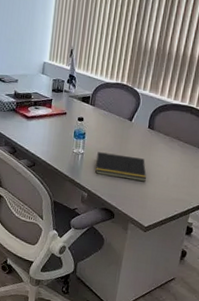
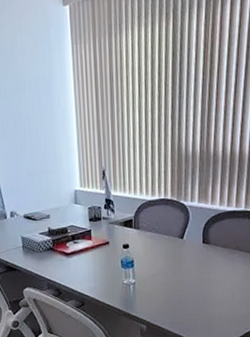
notepad: present [95,152,146,181] -> none [149,277,208,303]

